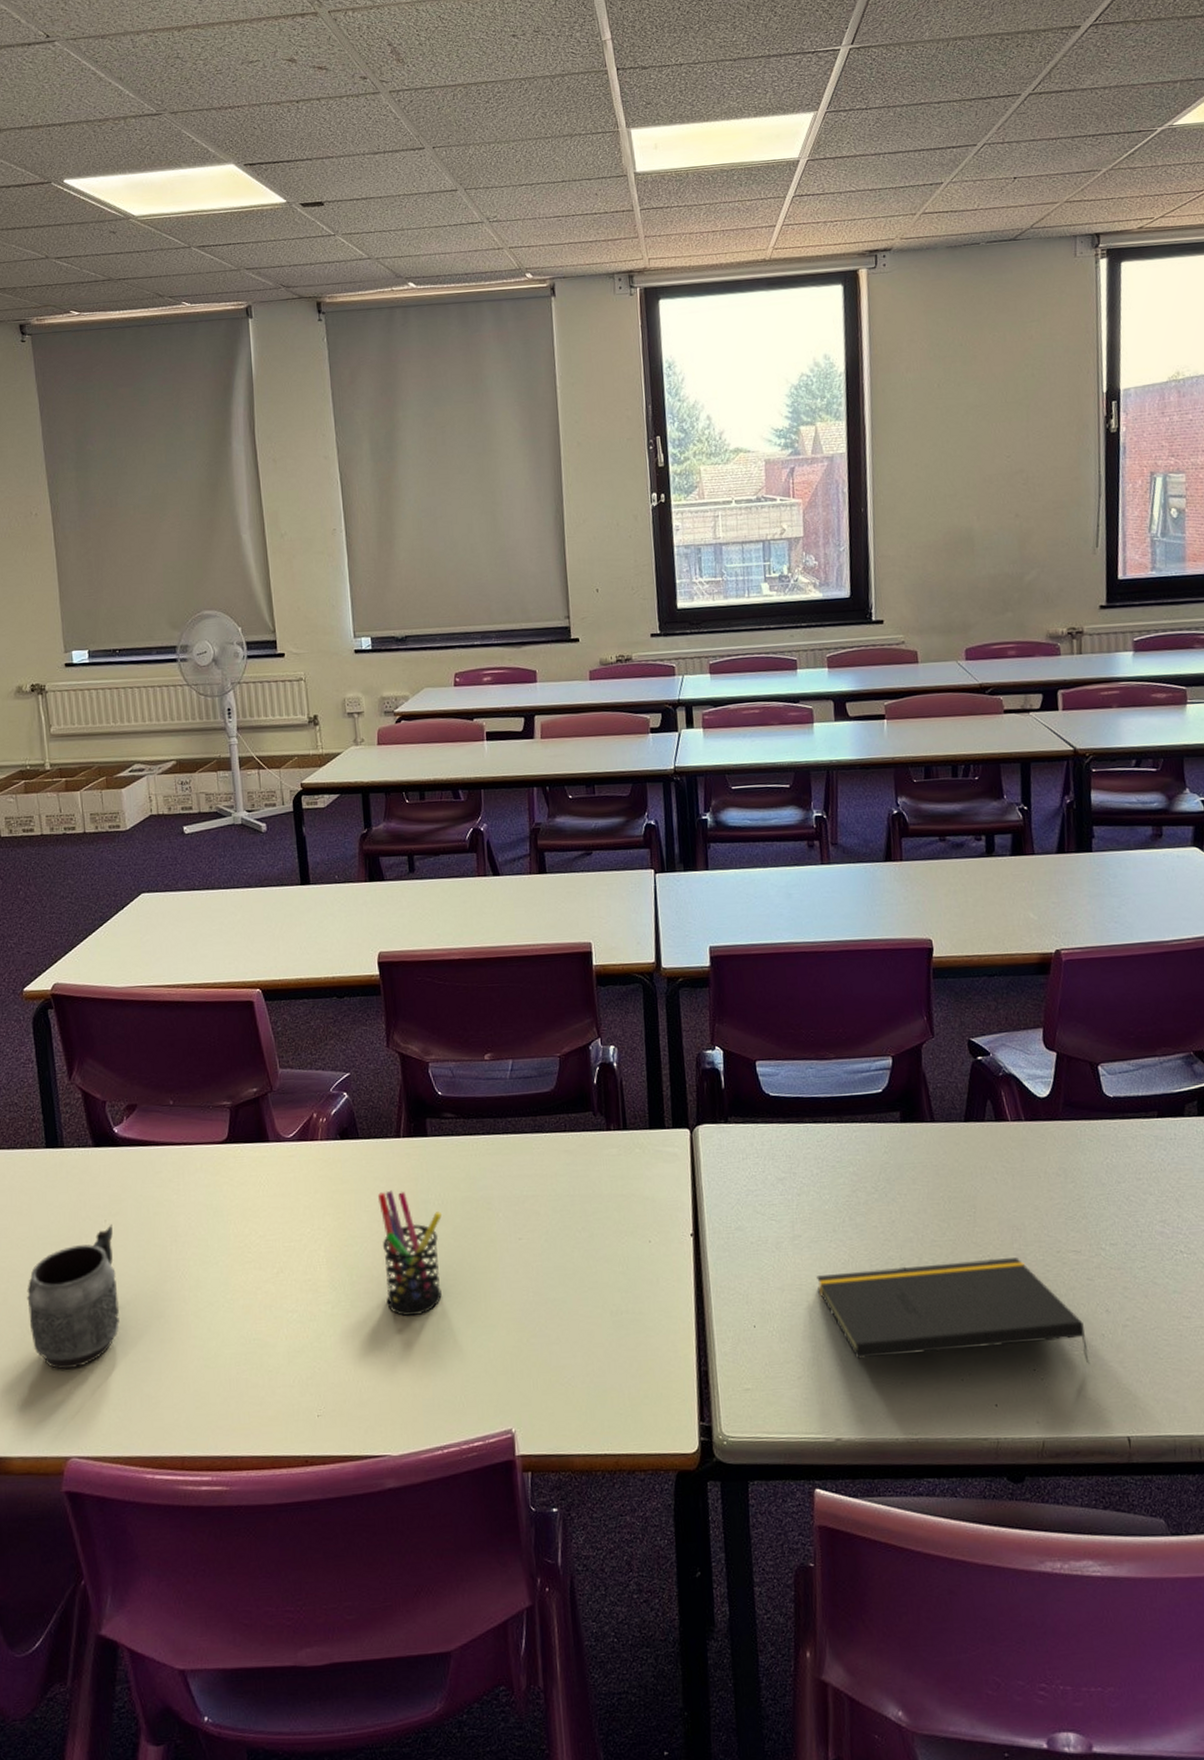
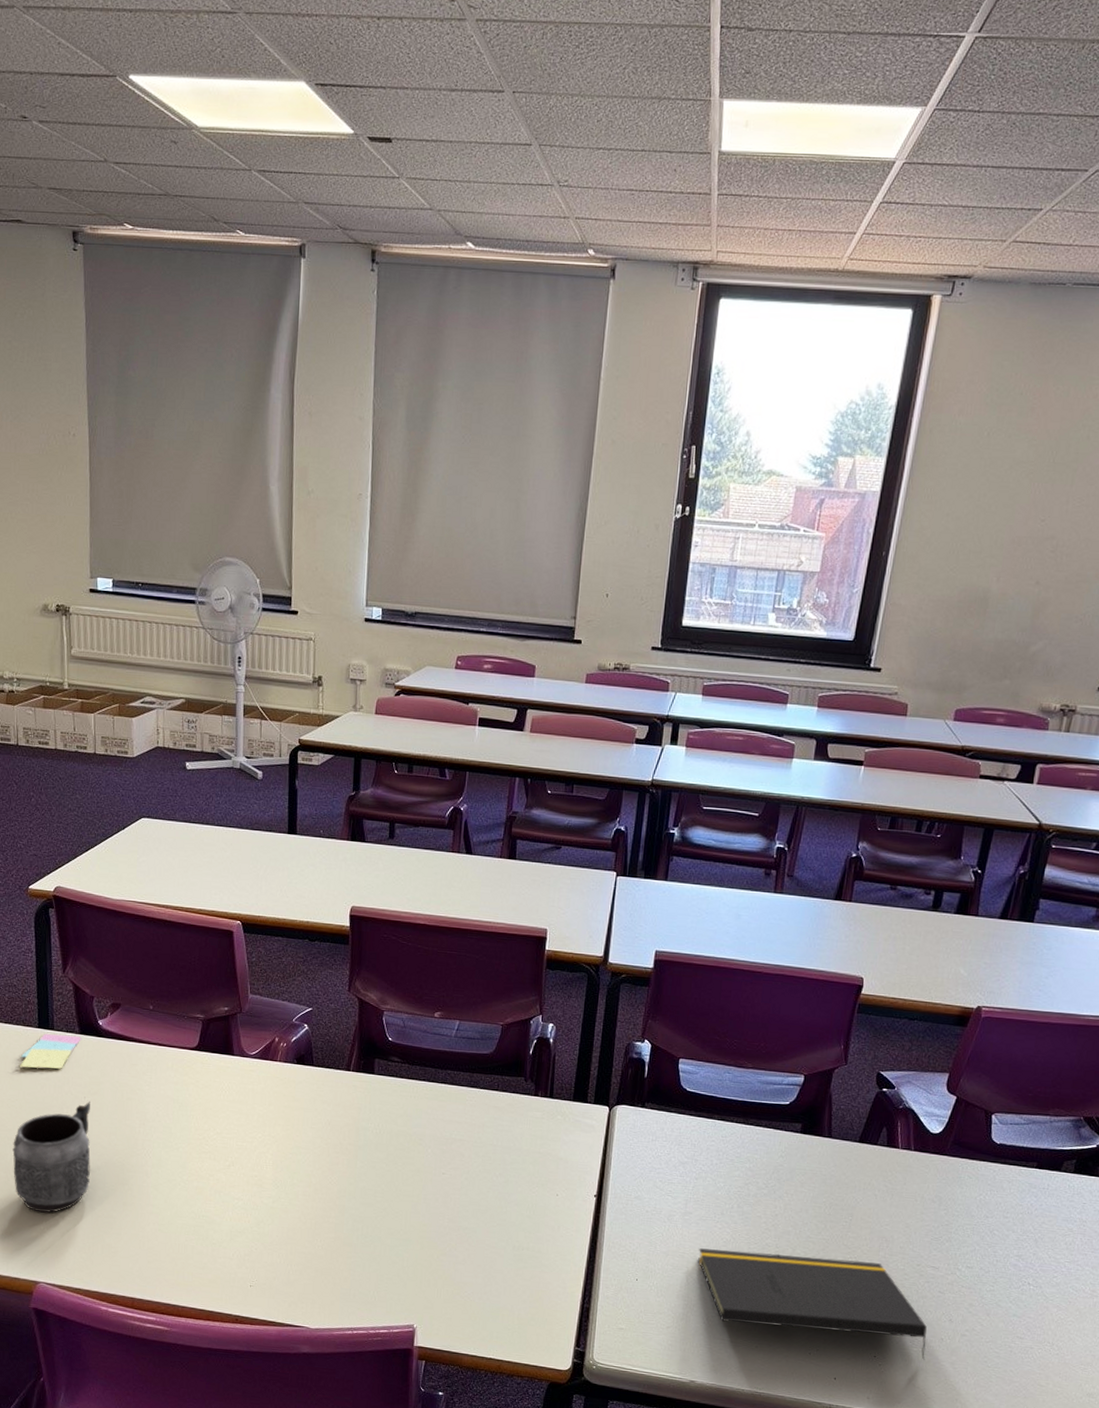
sticky notes: none [28,1149,96,1198] -> present [20,1034,81,1069]
pen holder: present [377,1190,443,1317] -> none [320,1114,379,1221]

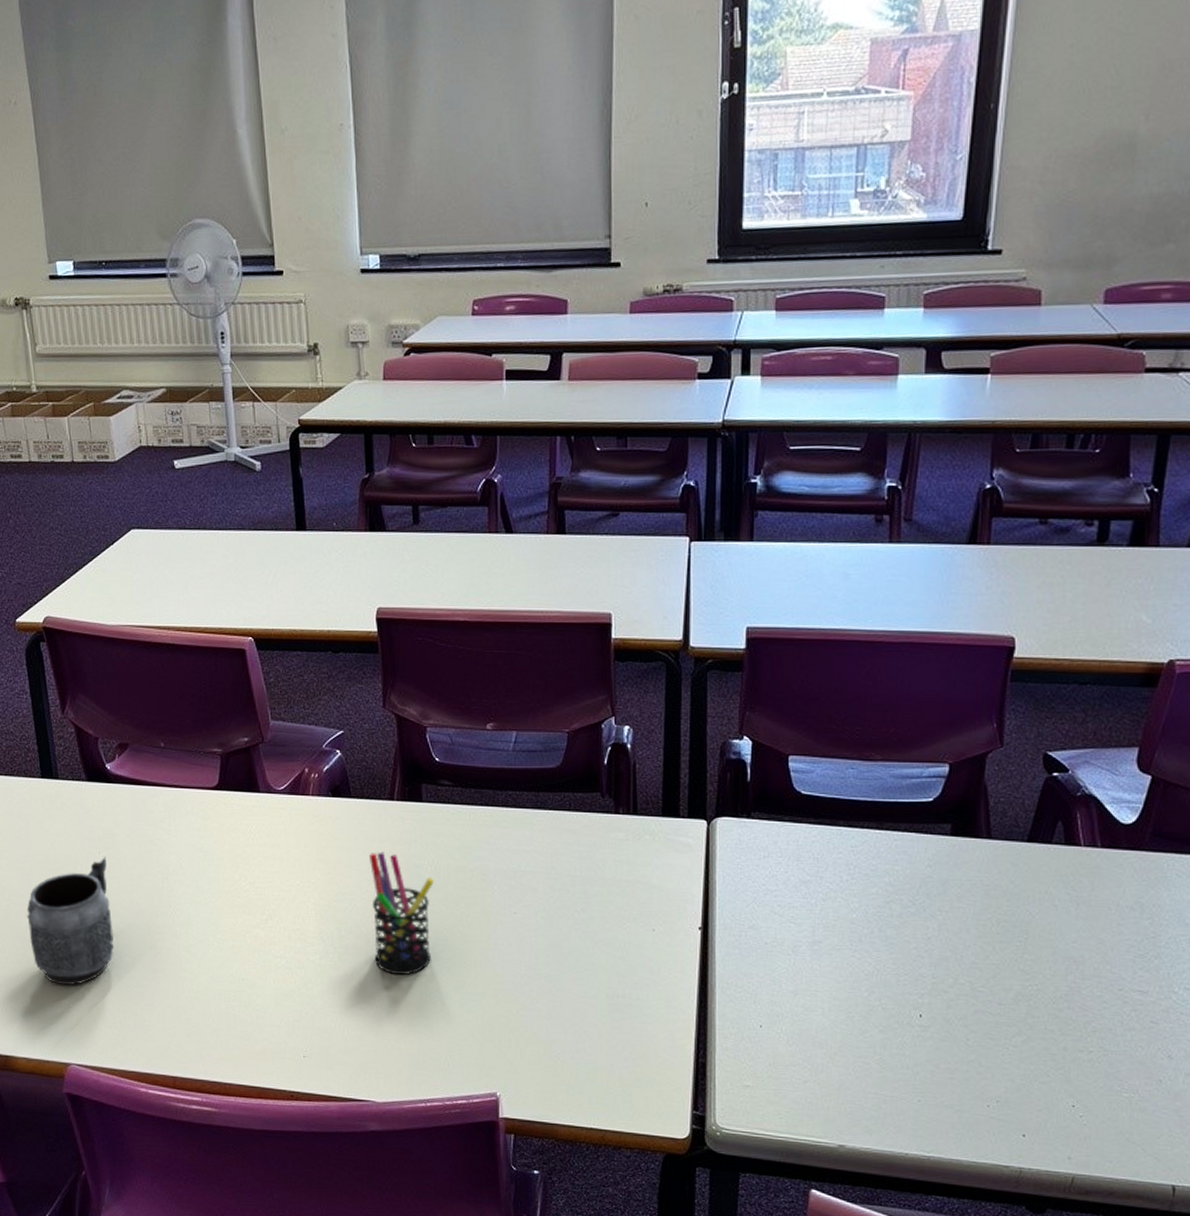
sticky notes: present [20,1034,81,1069] -> none [26,783,89,824]
pen holder: none [320,1114,379,1221] -> present [368,852,435,976]
notepad: present [698,1248,927,1360] -> none [835,984,1140,1108]

